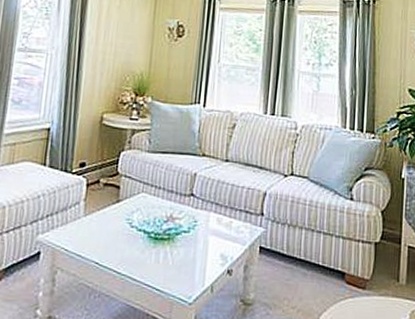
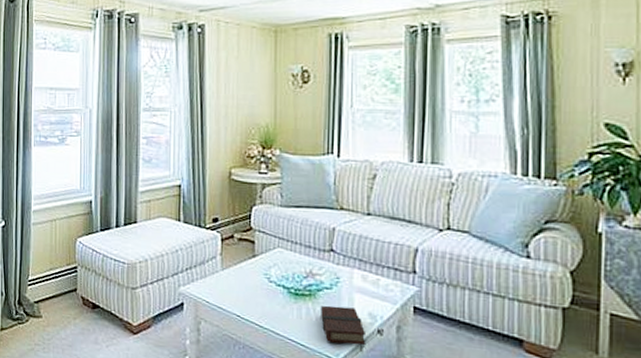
book: none [177,248,217,287] -> present [321,305,366,345]

